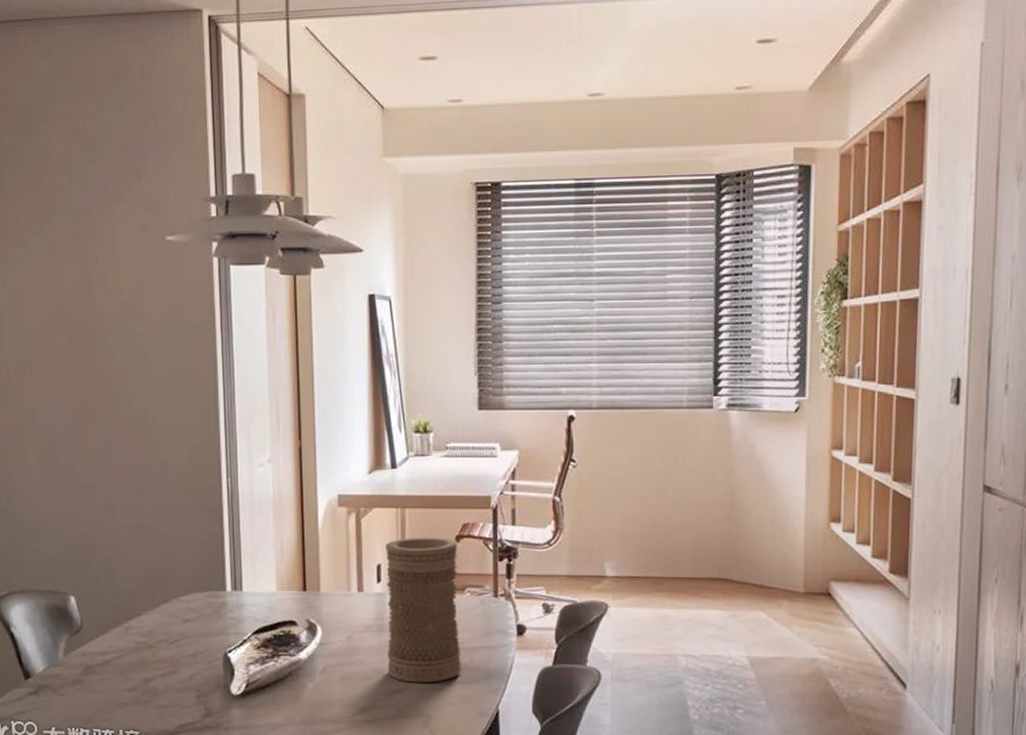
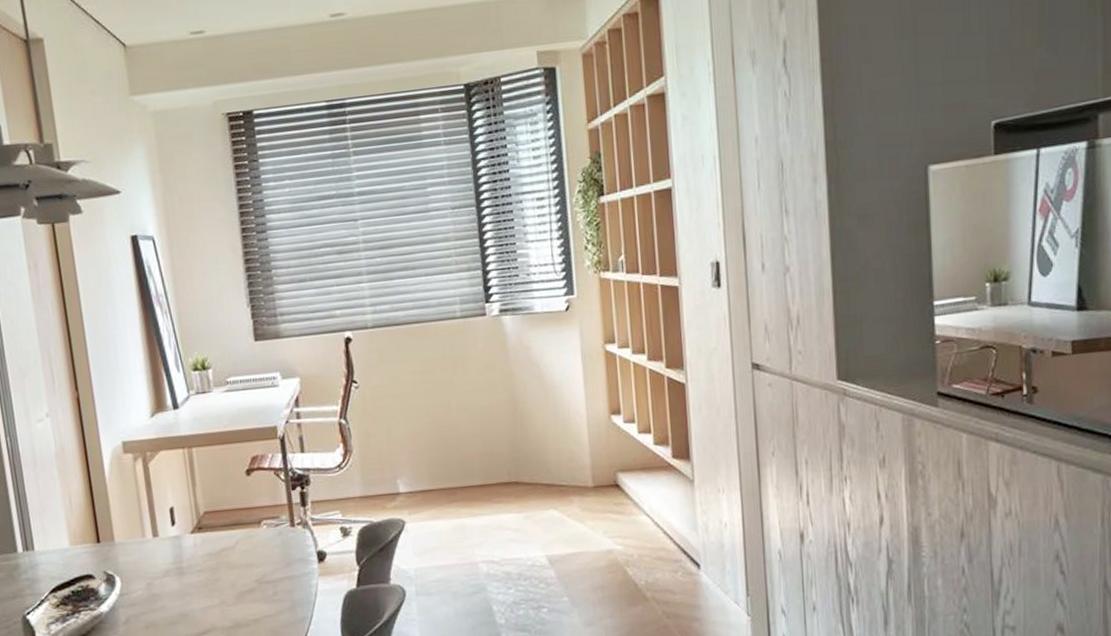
vase: present [386,537,462,683] -> none [176,473,267,623]

